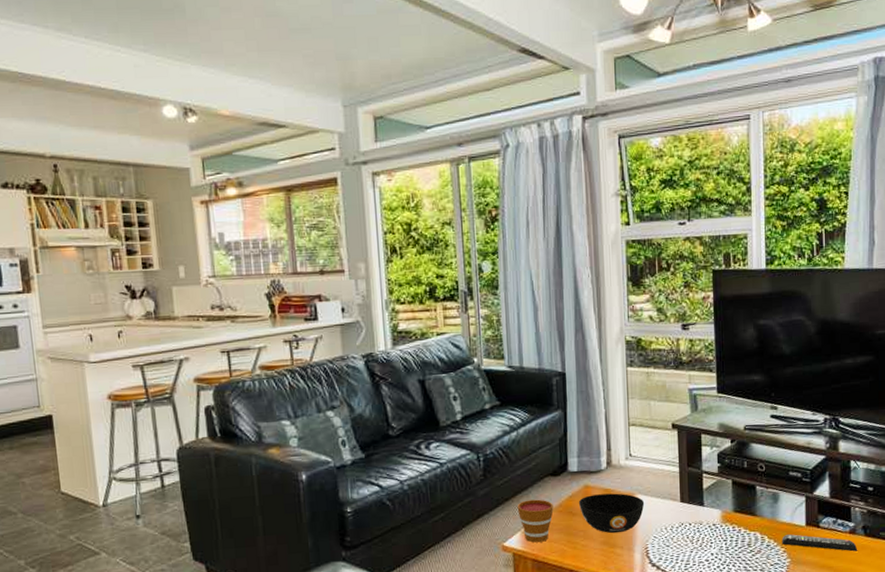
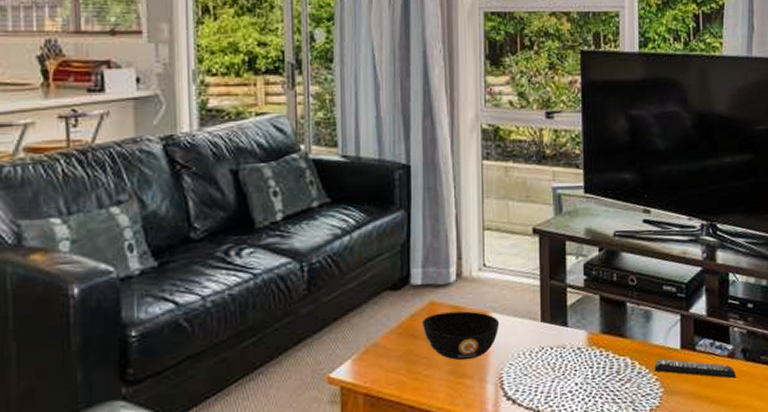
cup: present [517,499,554,543] -> none [347,319,392,373]

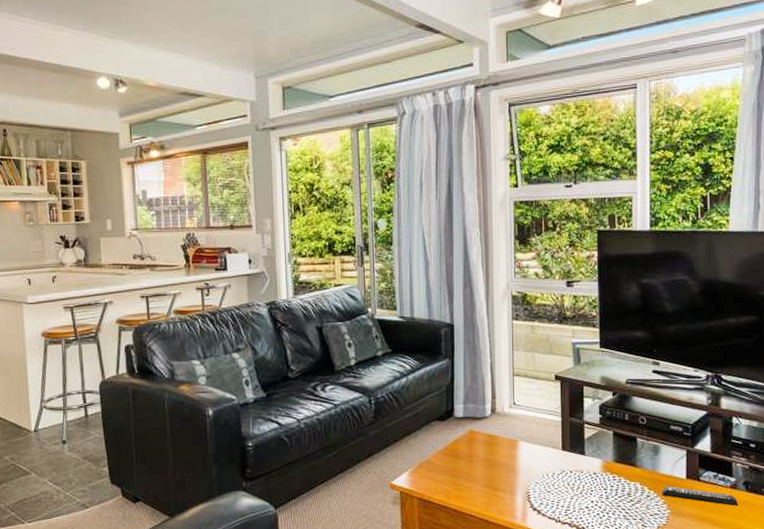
bowl: present [421,311,500,361] -> none [463,439,527,477]

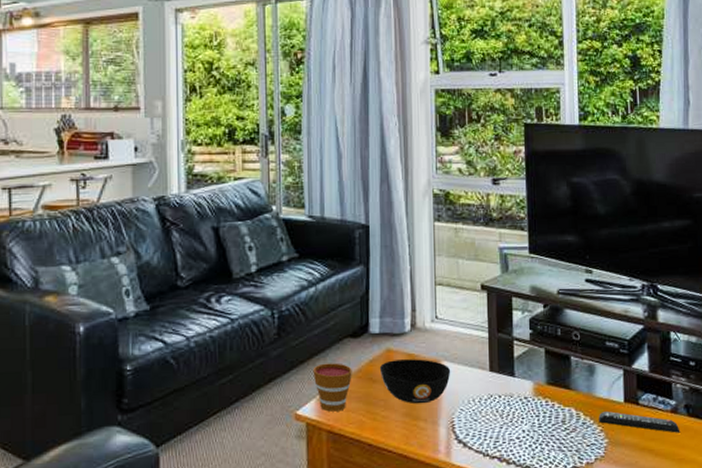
cup: none [405,442,440,482] -> present [313,363,352,412]
bowl: none [463,439,527,477] -> present [379,359,451,404]

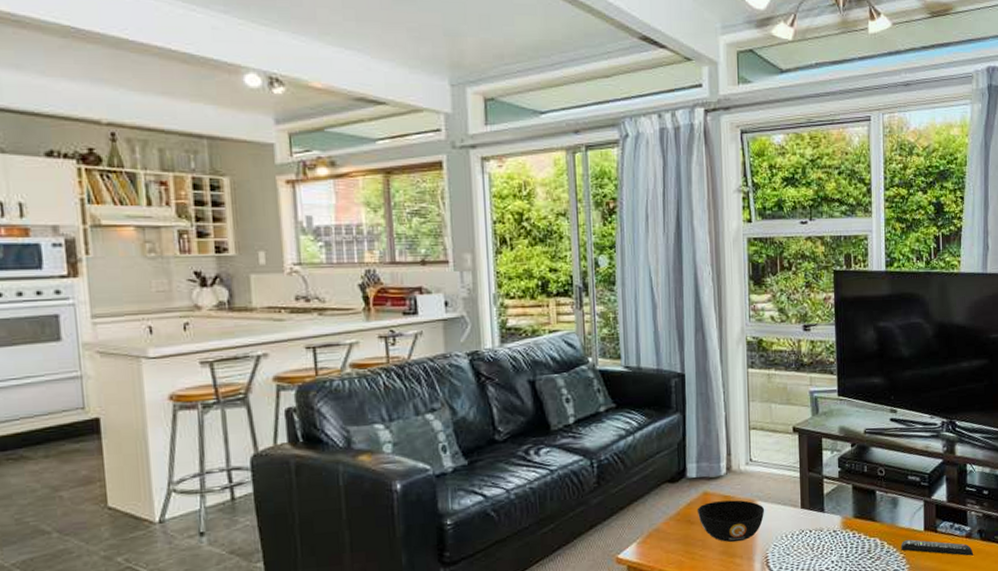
cup: present [313,363,352,412] -> none [632,507,671,554]

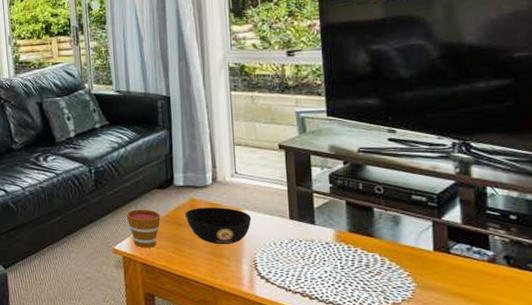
cup: none [632,507,671,554] -> present [126,209,161,248]
remote control: present [901,539,974,556] -> none [405,257,499,282]

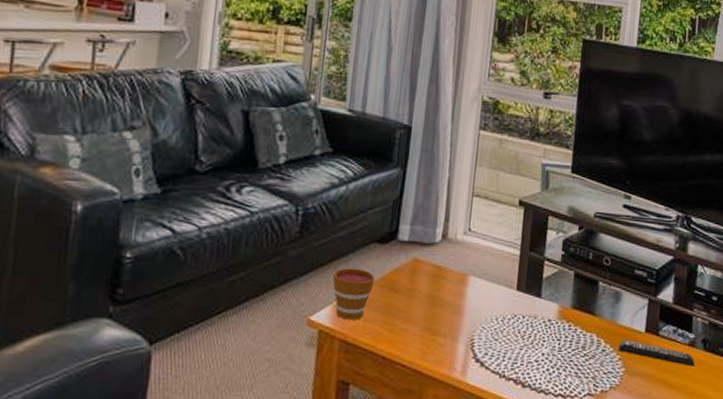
bowl: present [184,207,252,245] -> none [403,270,478,319]
remote control: none [405,257,499,282] -> present [618,339,695,367]

